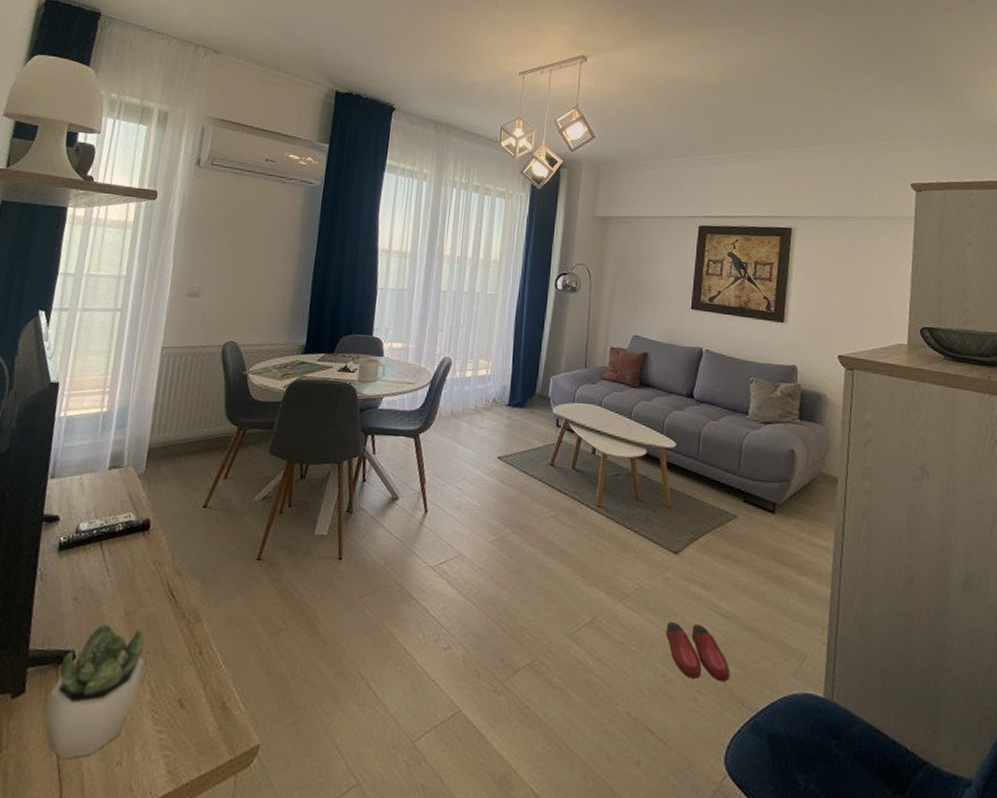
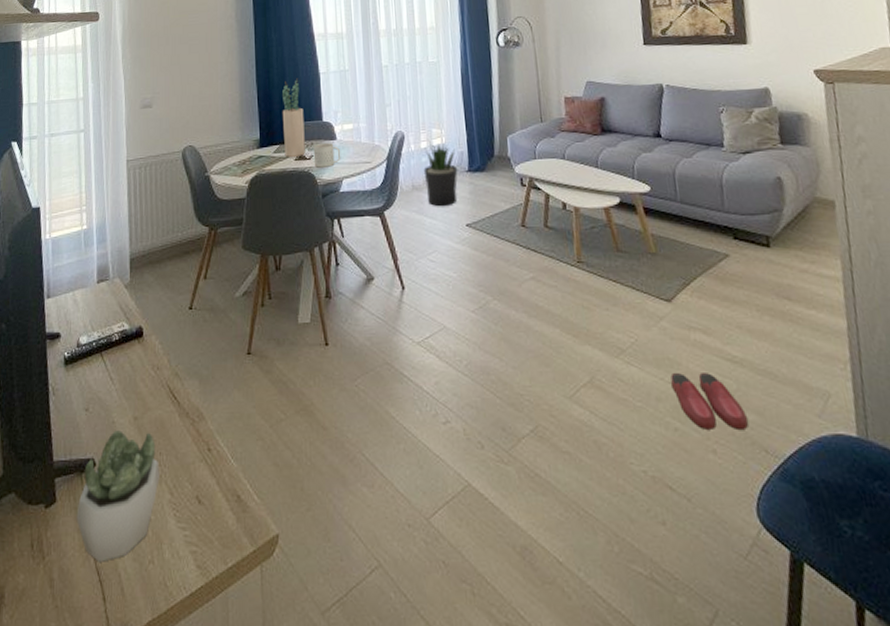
vase: none [328,290,356,369] -> present [282,78,305,158]
planter: none [464,370,499,436] -> present [423,140,458,206]

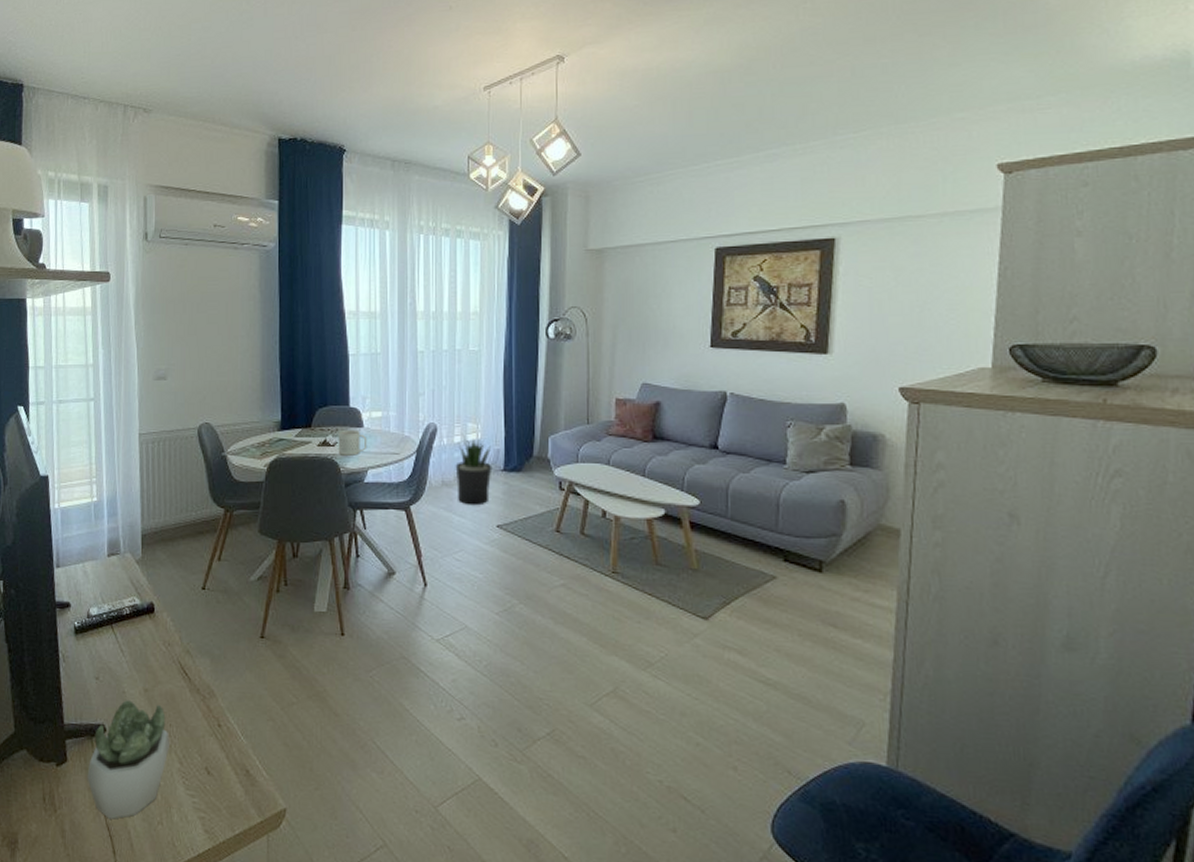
vase: present [282,78,305,158] -> none [306,358,330,443]
slippers: present [670,372,748,429] -> none [698,689,773,750]

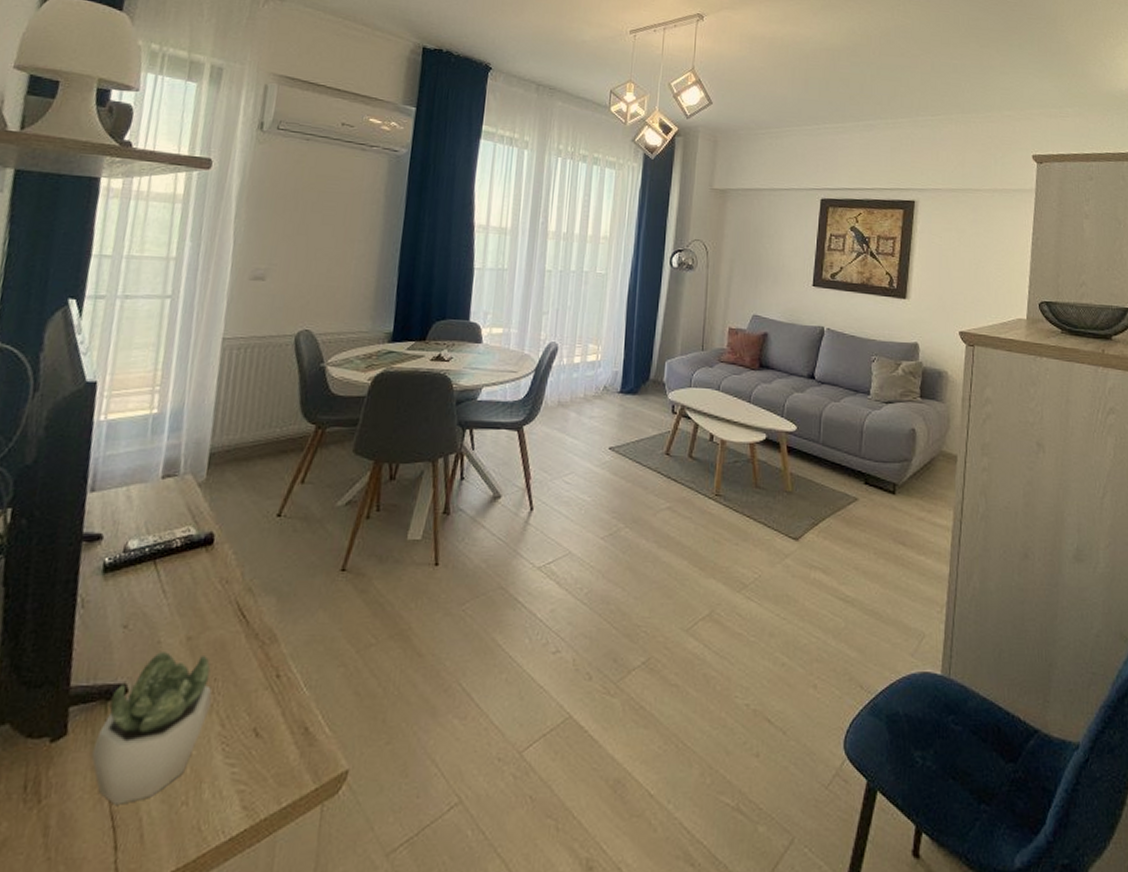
mug: present [338,429,368,456] -> none [452,345,485,372]
planter: present [455,435,492,504] -> none [572,355,610,426]

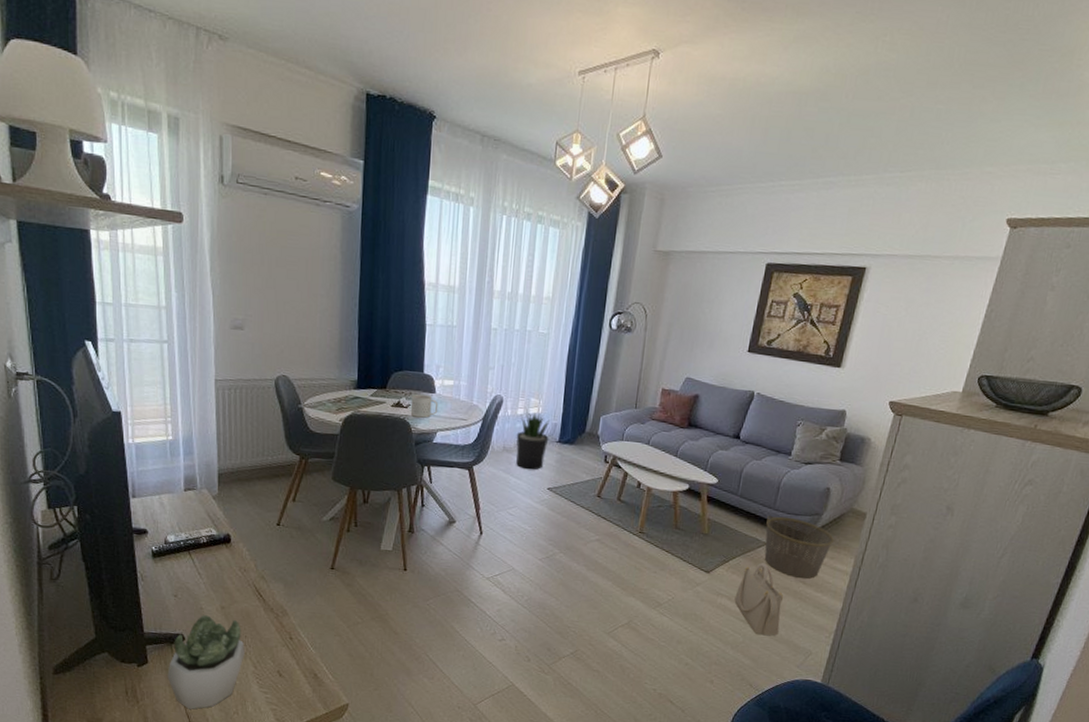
mug: none [452,345,485,372] -> present [410,394,439,418]
planter: none [572,355,610,426] -> present [516,408,550,469]
handbag: none [830,523,884,617] -> present [734,563,784,636]
basket: none [854,464,929,539] -> present [764,515,835,579]

